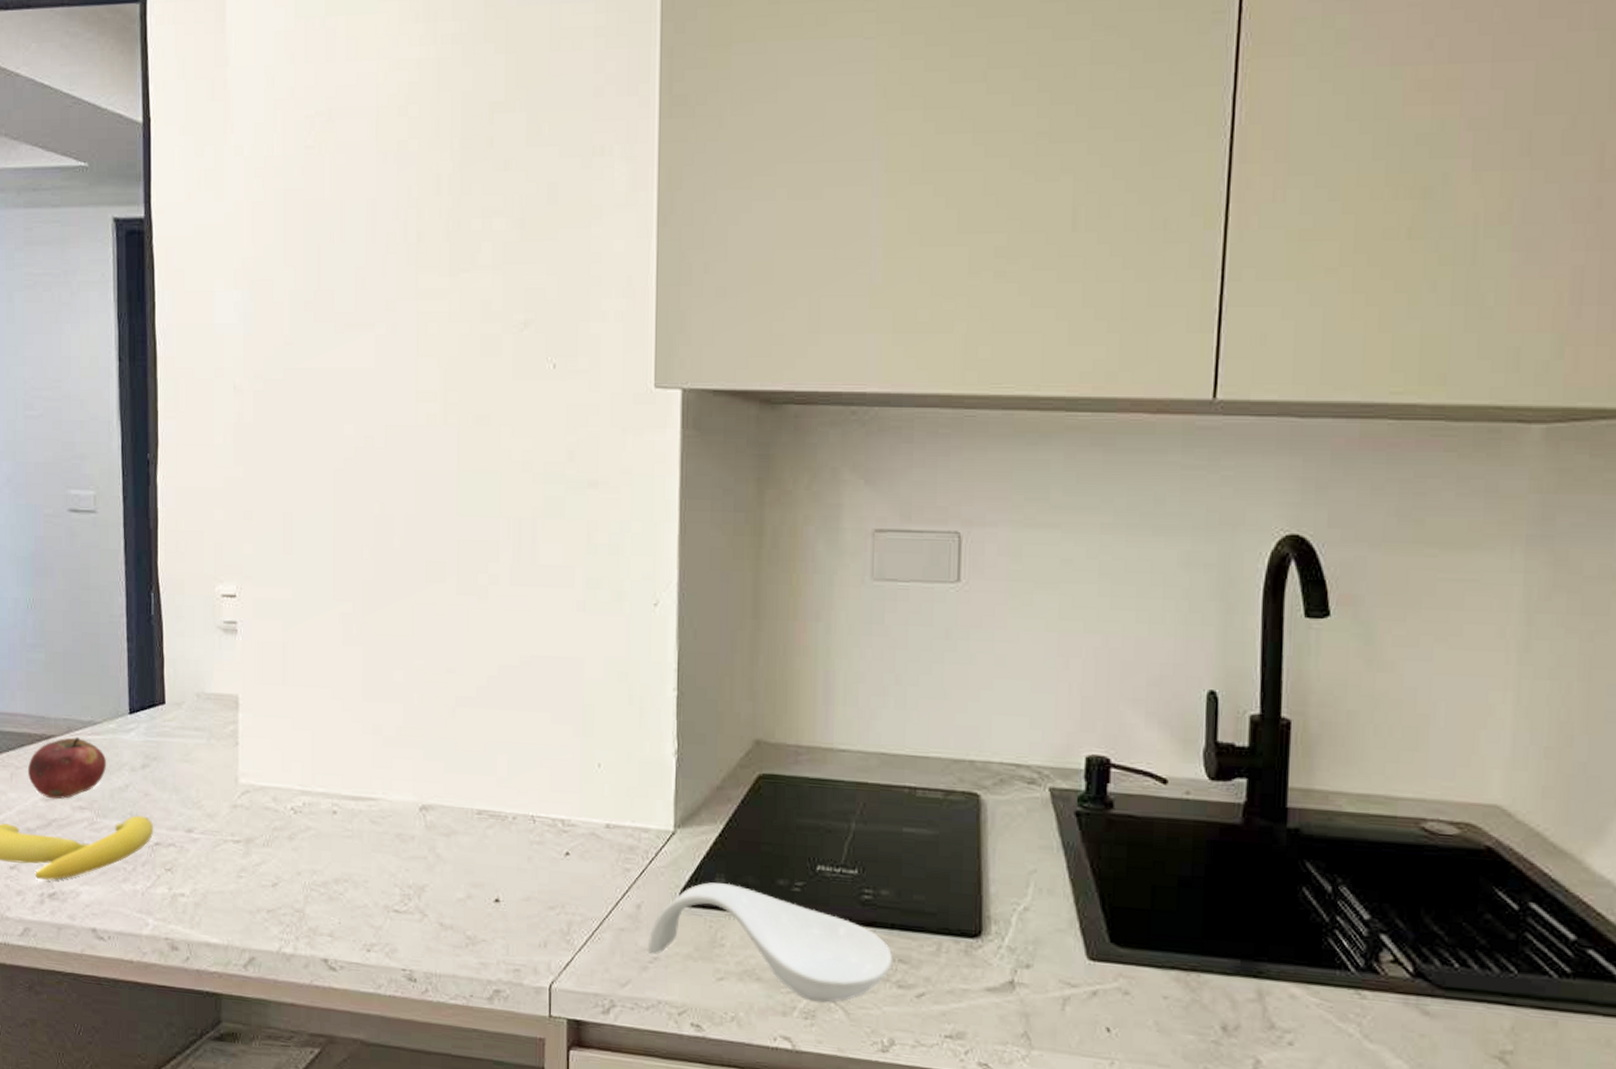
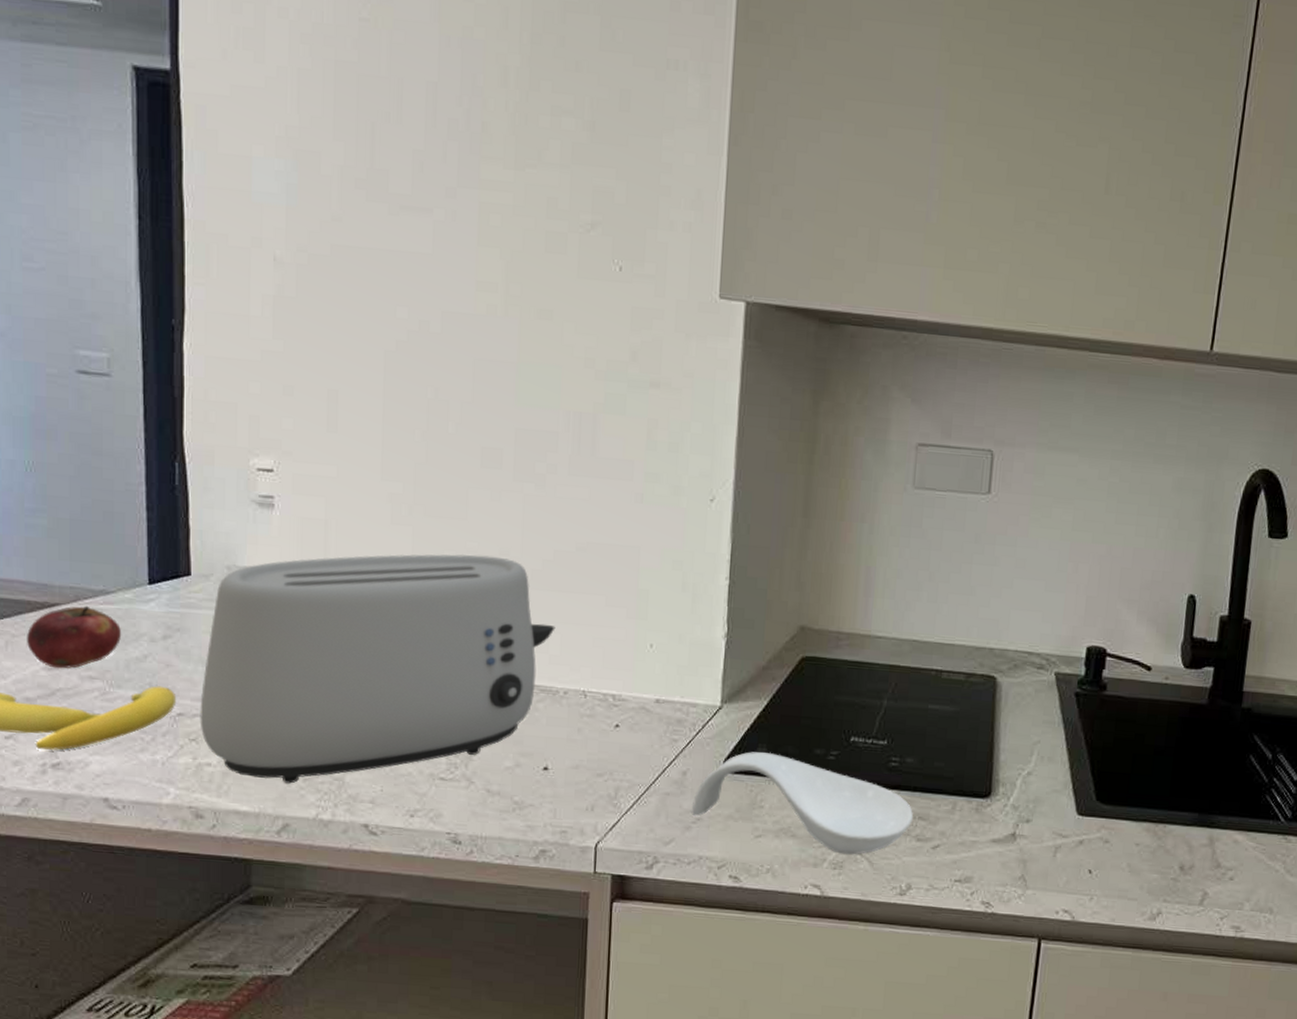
toaster: none [174,673,502,916] -> present [200,554,556,785]

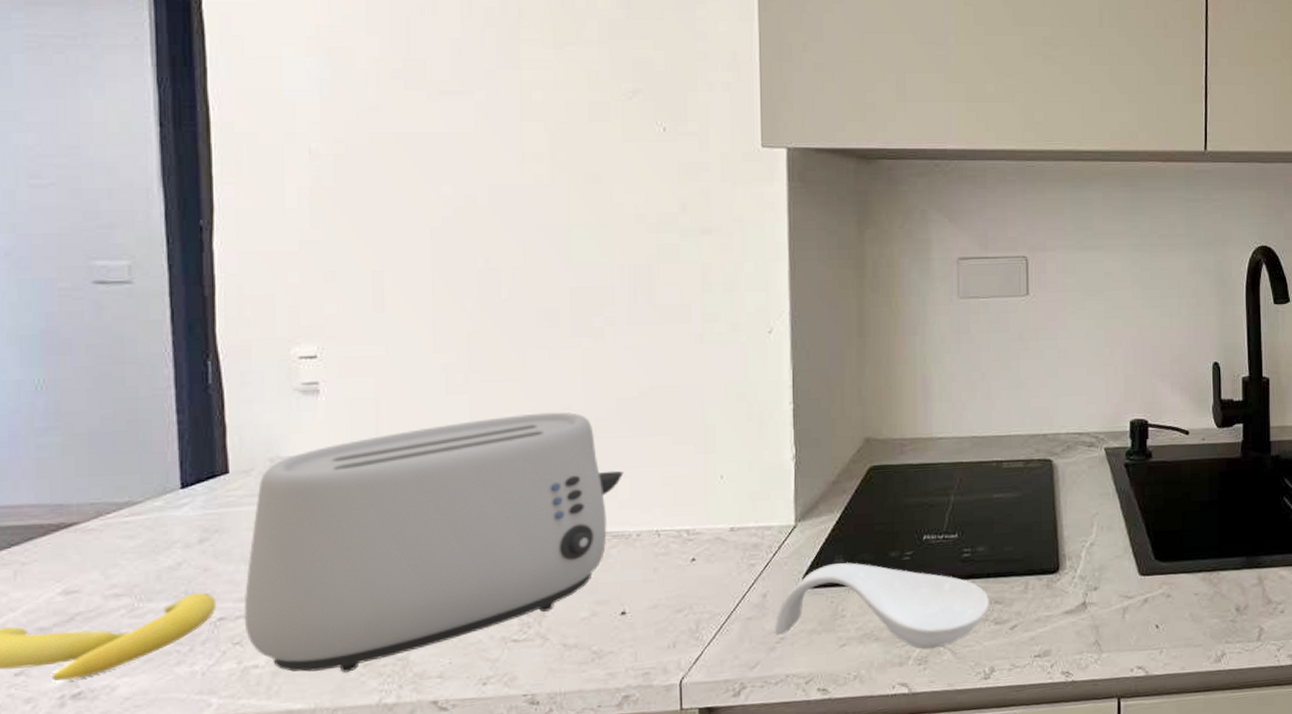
fruit: present [27,605,122,669] -> none [40,520,152,592]

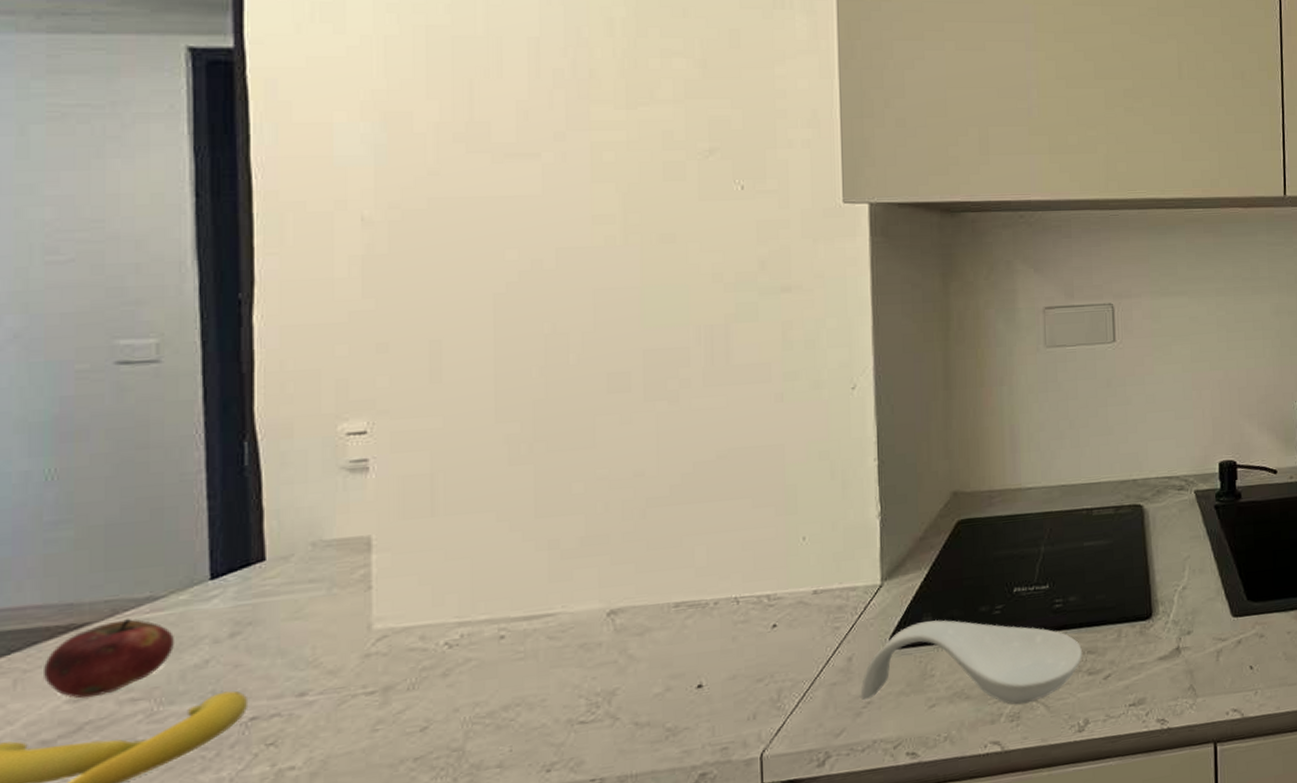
fruit: none [40,520,152,592] -> present [44,618,175,699]
toaster: present [244,412,624,674] -> none [279,479,700,772]

